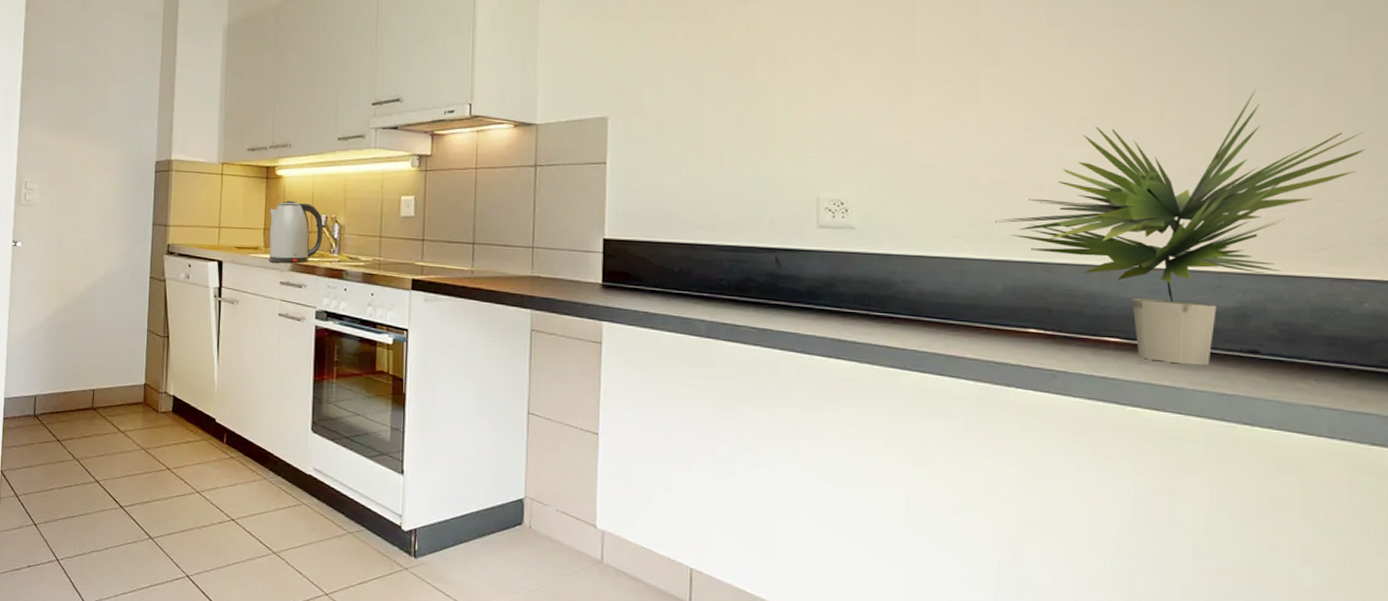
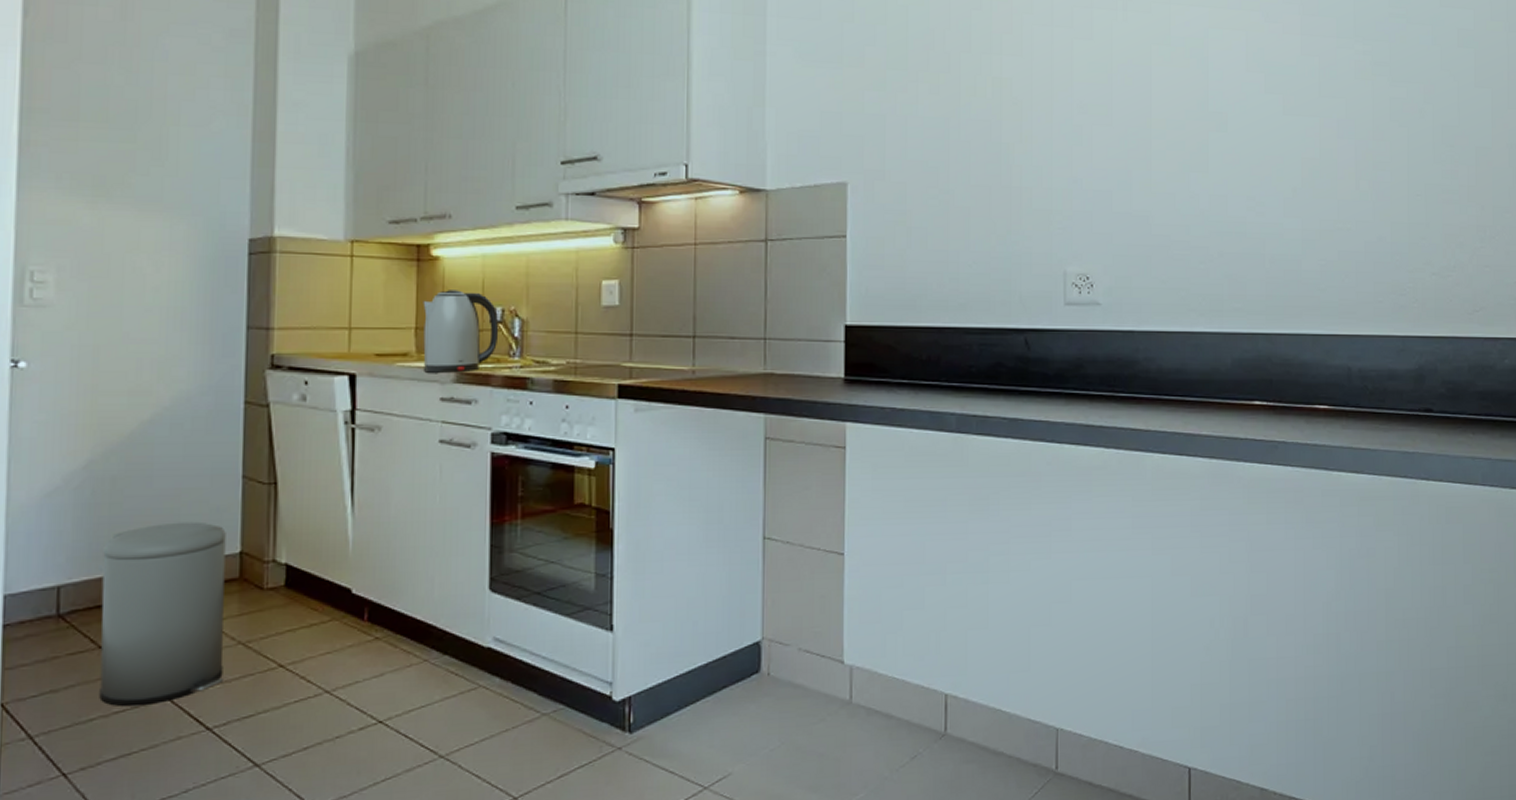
pedal bin: none [57,359,136,484] -> present [99,521,226,706]
plant: present [997,89,1366,366] -> none [1226,161,1505,427]

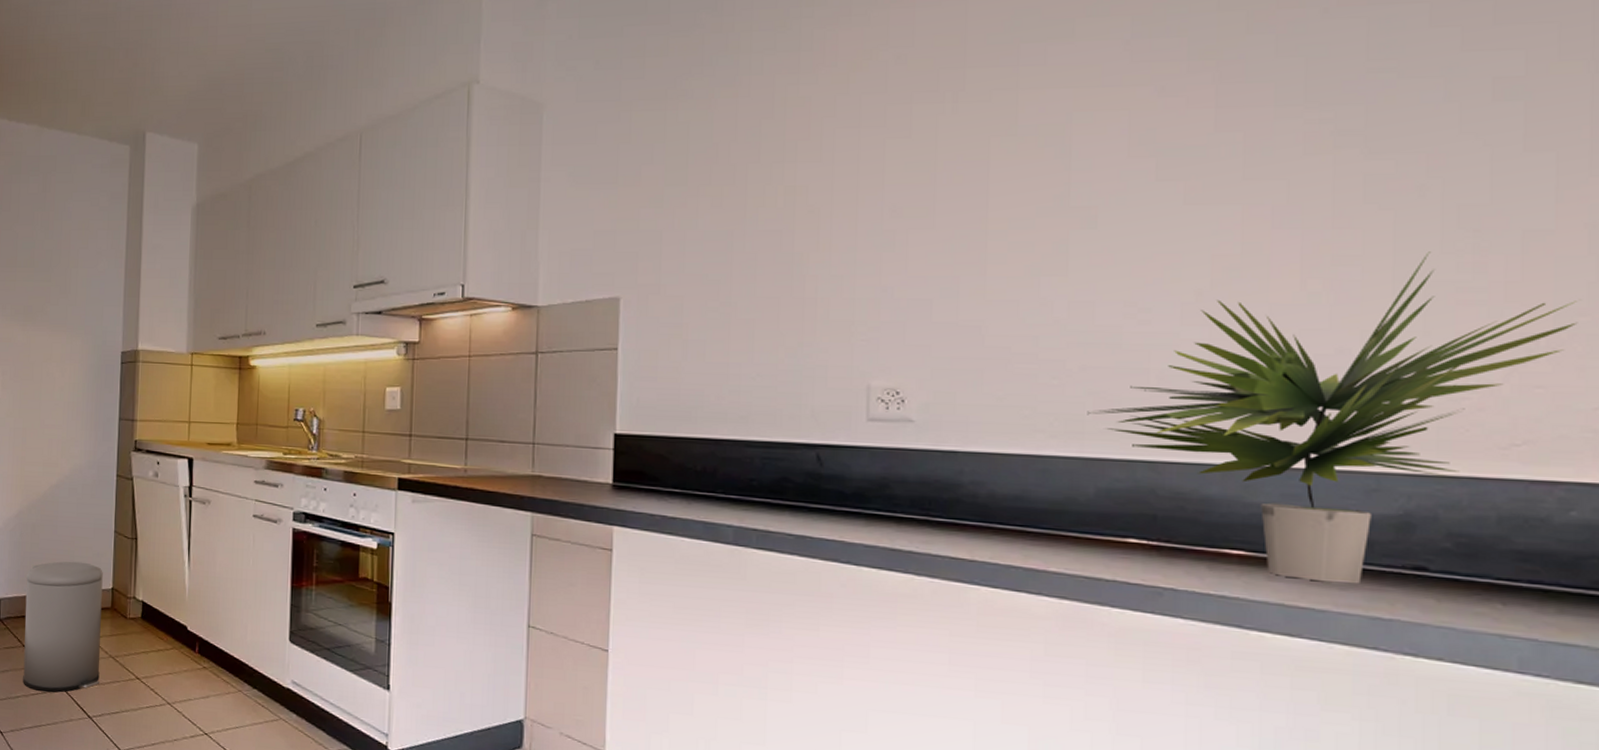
kettle: present [423,290,499,374] -> none [242,393,301,462]
plant: none [1226,161,1505,427] -> present [1089,251,1578,585]

